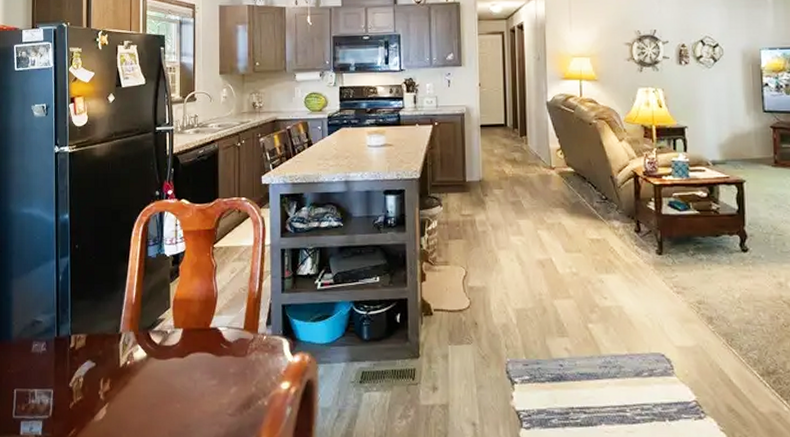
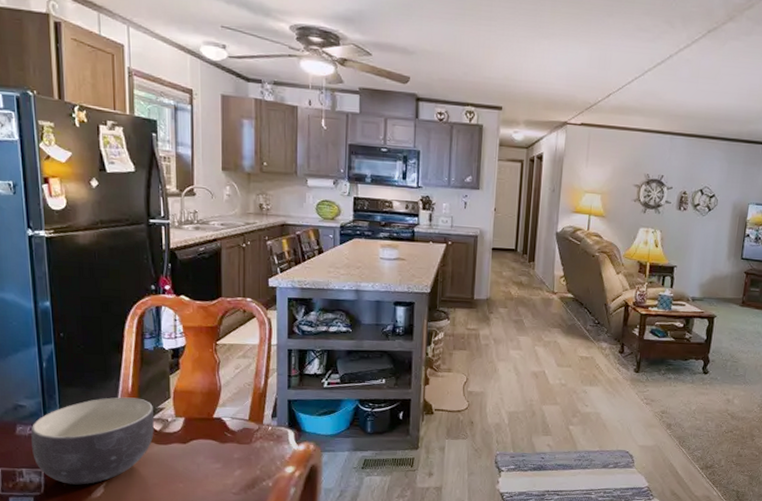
bowl: none [44,308,155,407] -> present [31,397,155,485]

